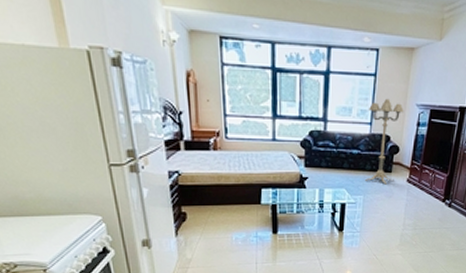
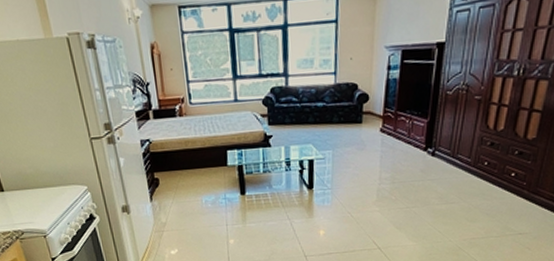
floor lamp: present [365,98,404,185] -> none [332,44,372,137]

